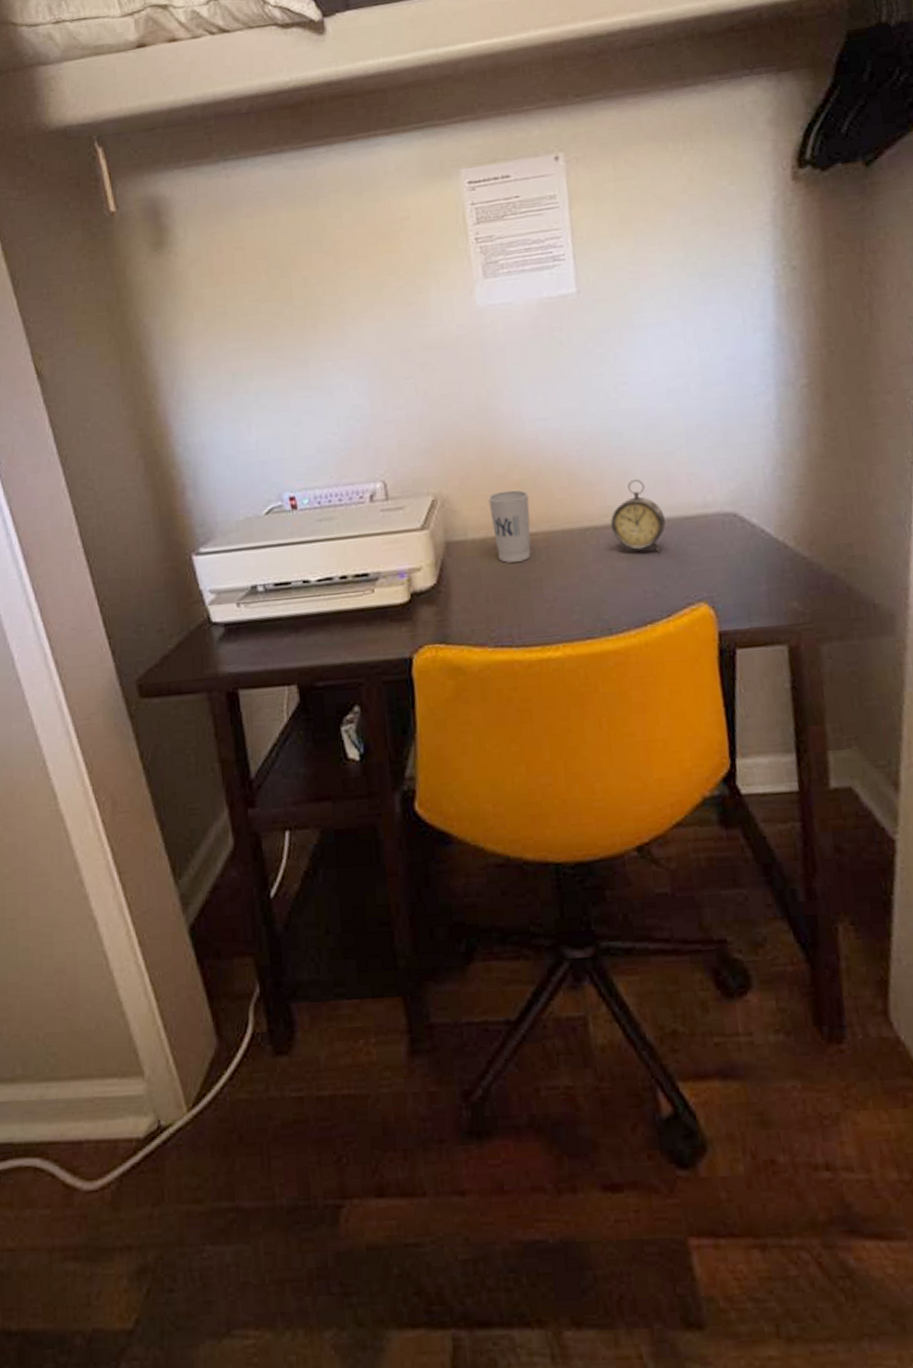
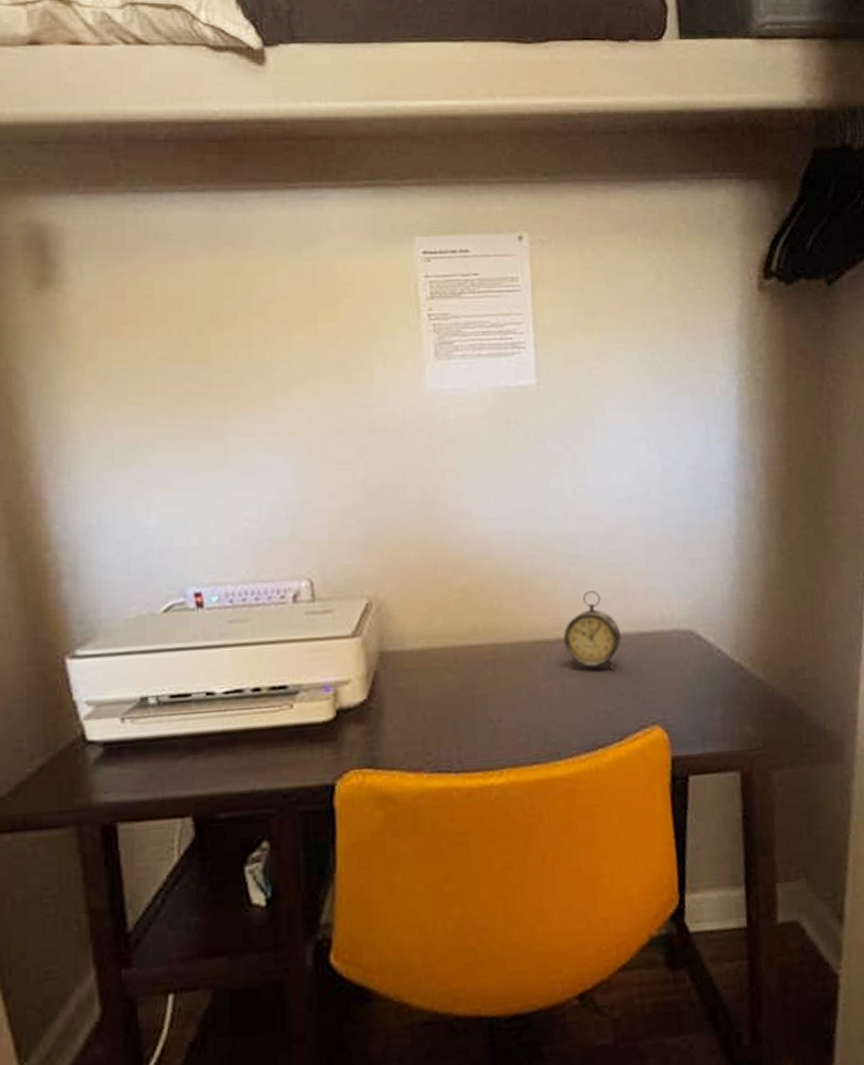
cup: present [488,489,531,564] -> none [430,596,477,678]

